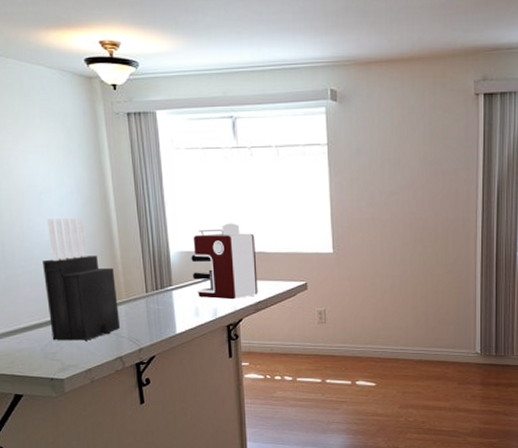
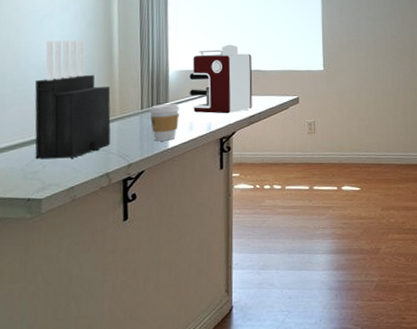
coffee cup: none [154,286,185,326] -> present [149,103,179,141]

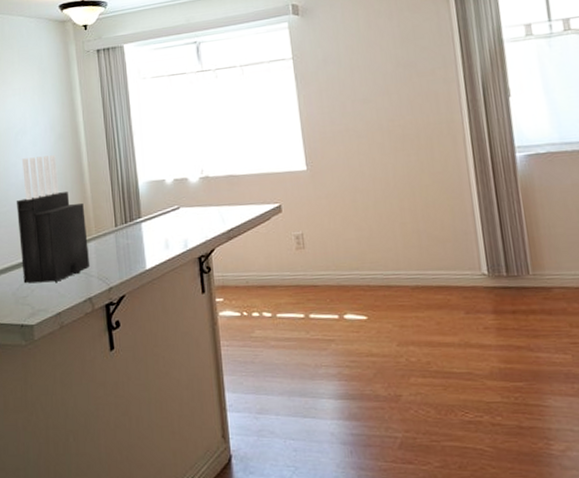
coffee cup: present [149,103,179,141] -> none [124,218,154,262]
coffee maker: present [189,44,253,114] -> none [159,147,230,229]

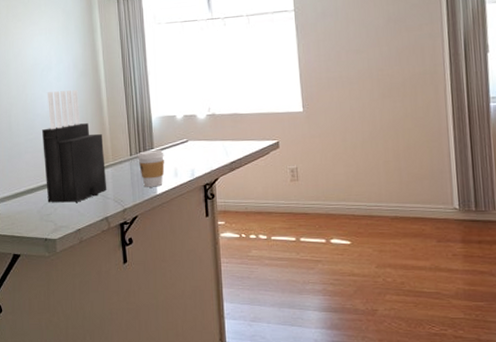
coffee cup: none [124,218,154,262] -> present [138,149,165,187]

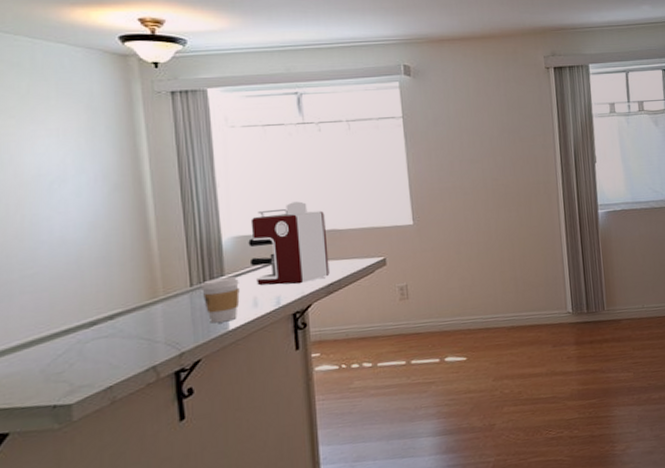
knife block: present [42,90,106,203] -> none [50,208,154,358]
coffee maker: none [171,87,233,160] -> present [248,201,330,286]

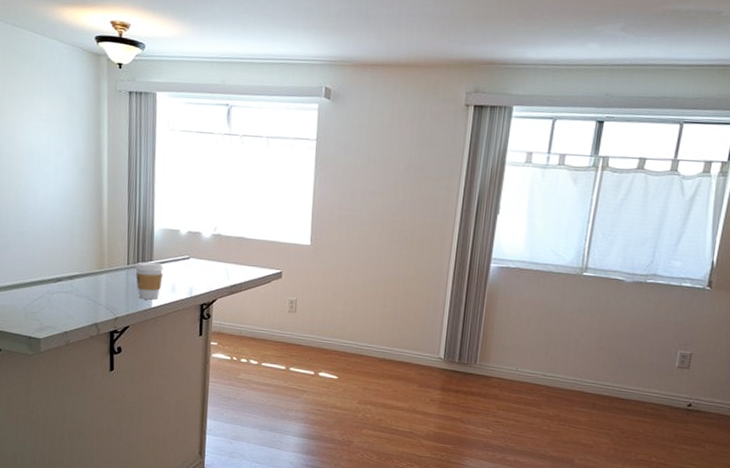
coffee maker: present [248,201,330,286] -> none [173,206,237,281]

